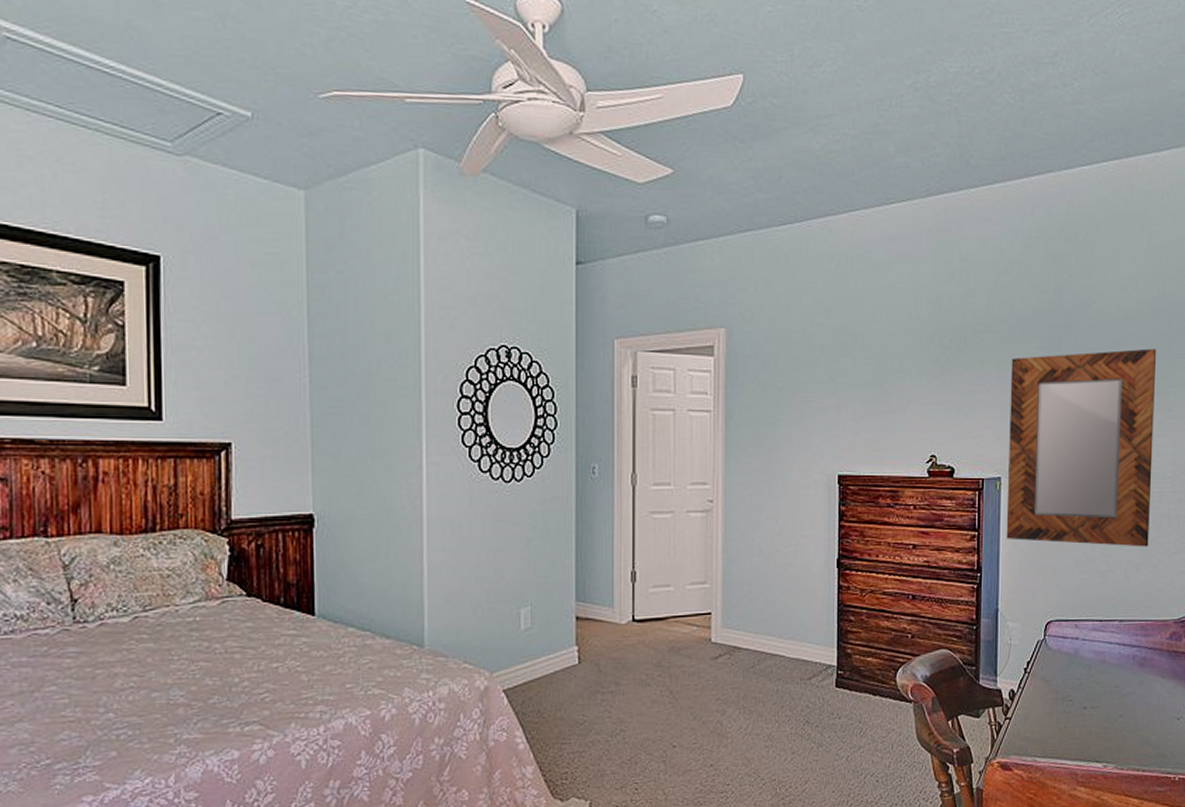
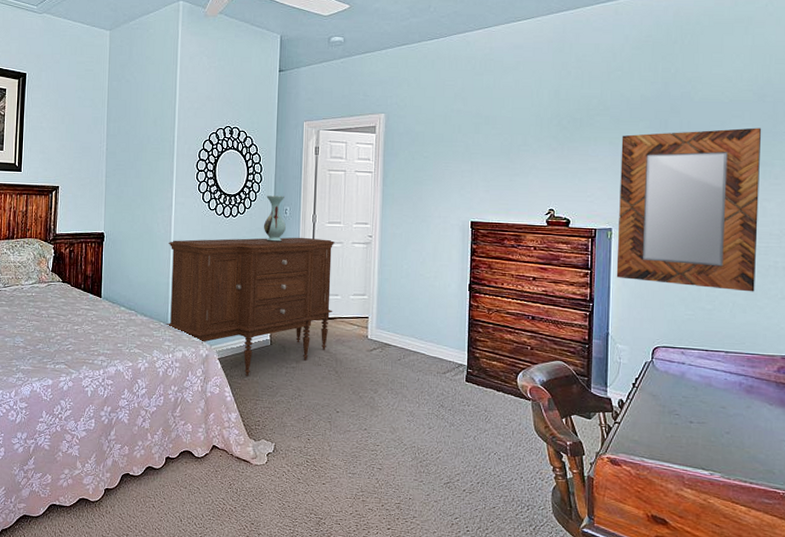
sideboard: none [419,506,664,712] -> present [166,237,336,376]
decorative vase: none [561,448,594,517] -> present [263,195,286,243]

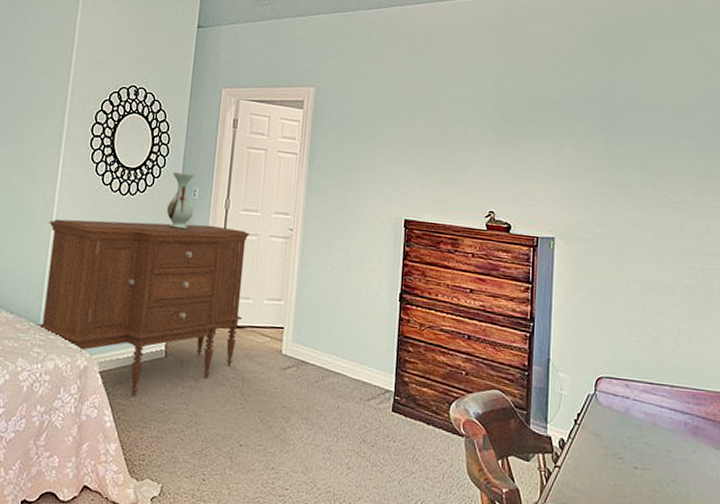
home mirror: present [616,127,762,292] -> none [558,134,705,319]

